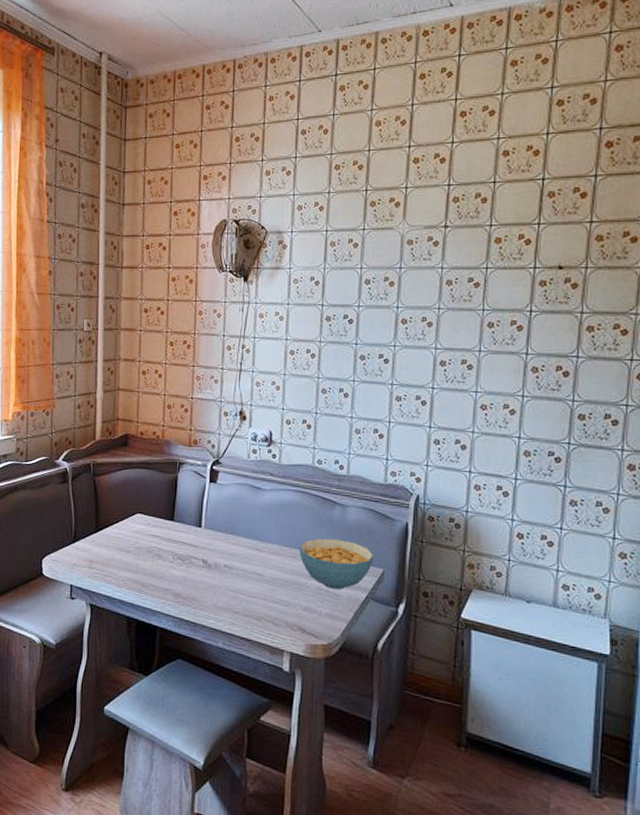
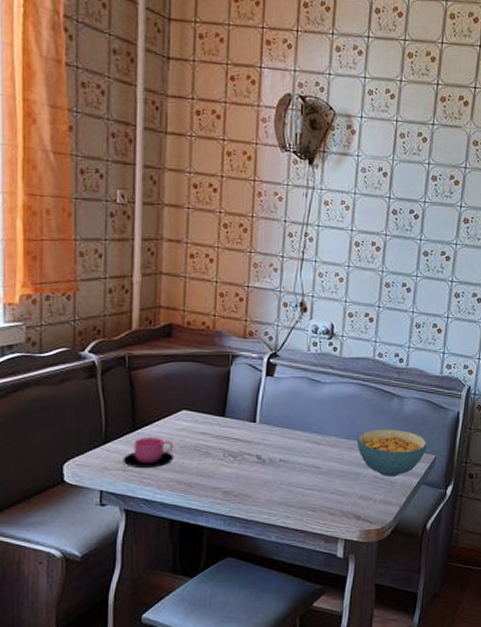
cup: none [88,537,131,567] -> present [123,436,175,468]

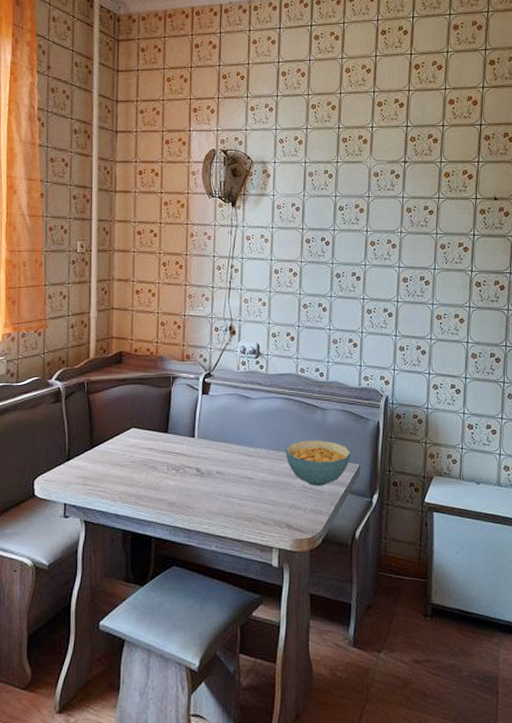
cup: present [123,436,175,468] -> none [82,453,126,482]

